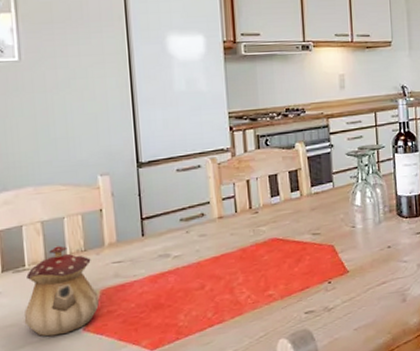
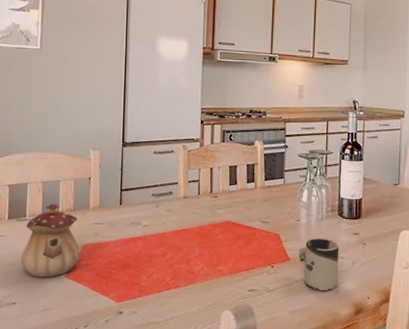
cup: none [357,243,404,302] -> present [298,238,339,292]

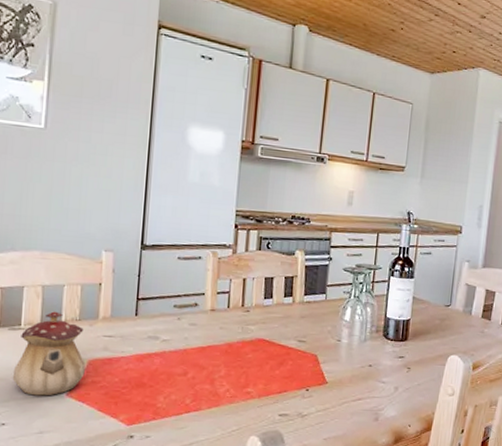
cup: present [298,238,339,292] -> none [336,360,382,418]

